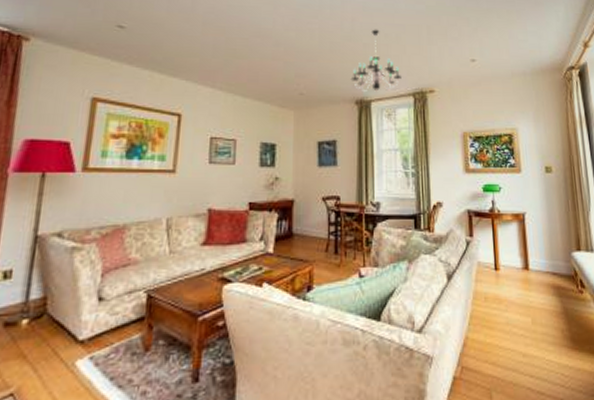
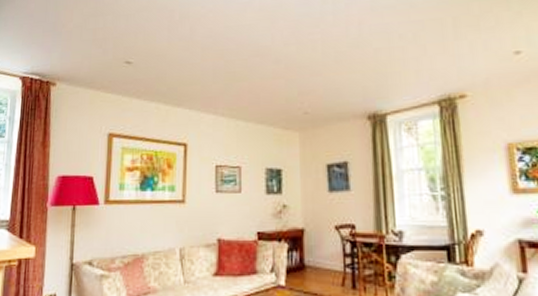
chandelier: present [350,29,402,93] -> none [360,30,423,105]

